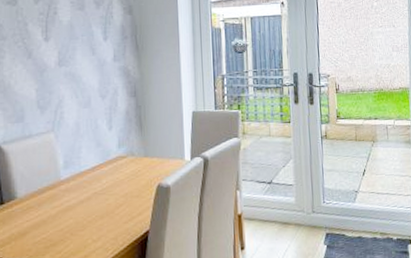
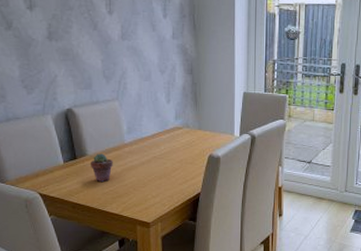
potted succulent: none [20,194,47,229] -> present [91,153,113,182]

